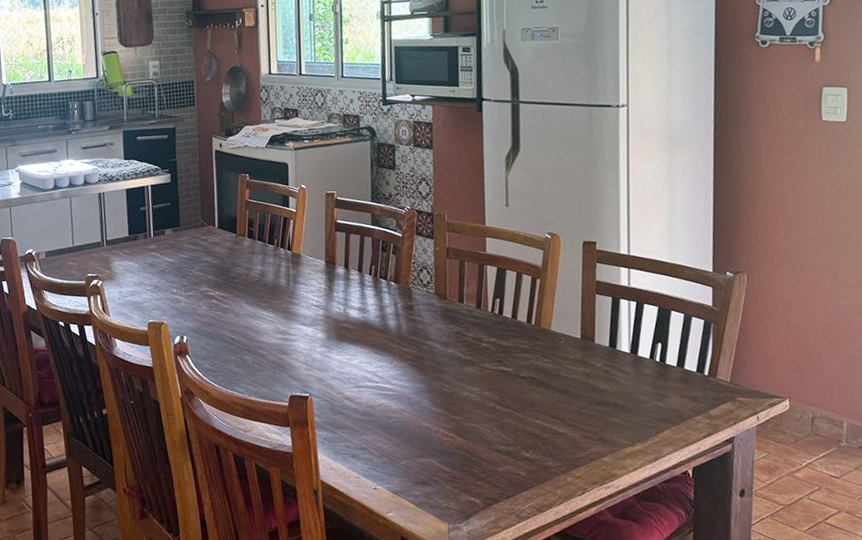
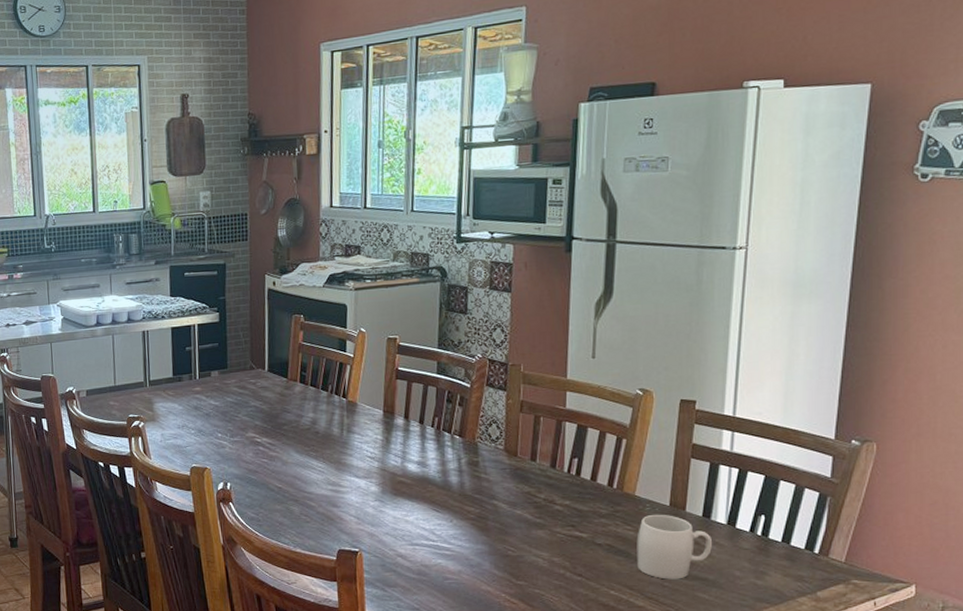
mug: none [555,346,620,407] -> present [636,514,713,580]

